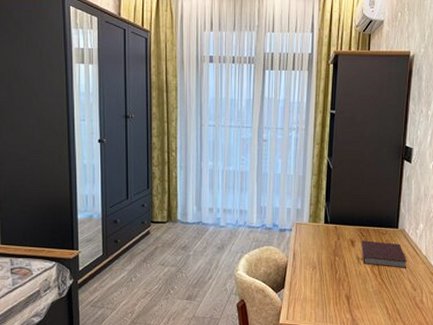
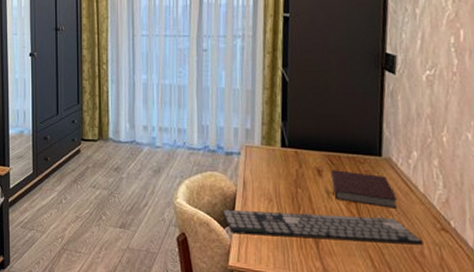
keyboard: none [275,275,423,297] -> present [222,210,423,245]

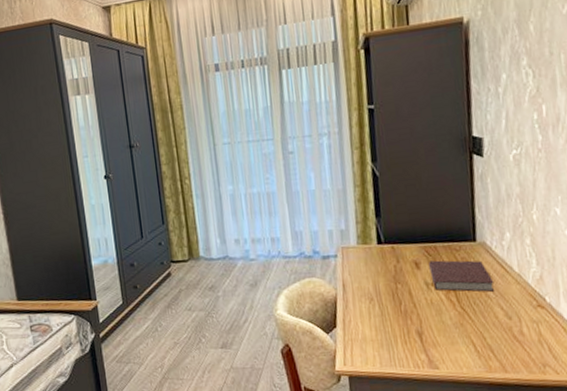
keyboard: present [222,210,423,245] -> none [324,301,522,339]

